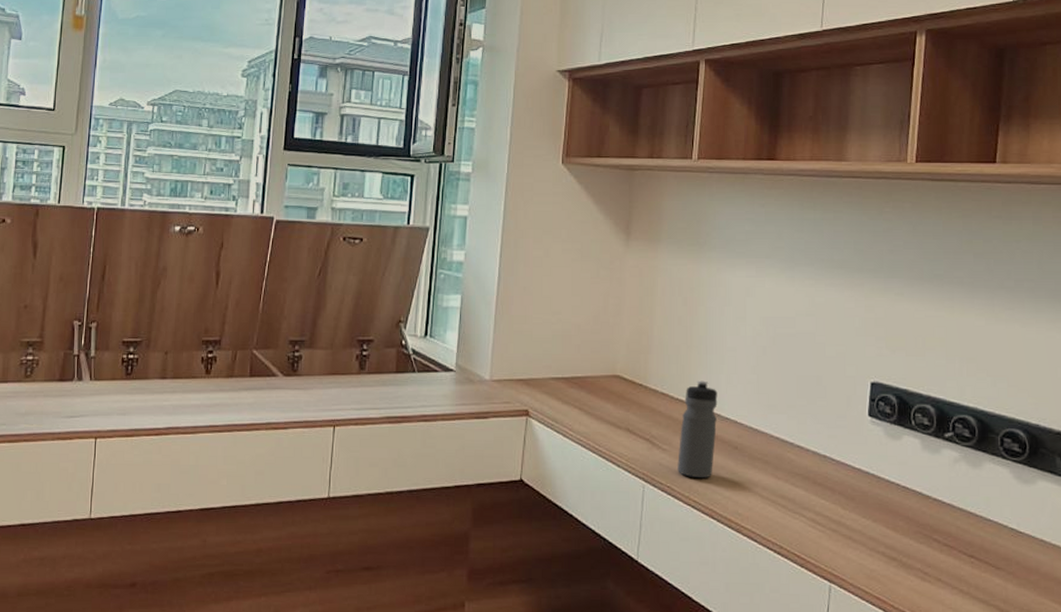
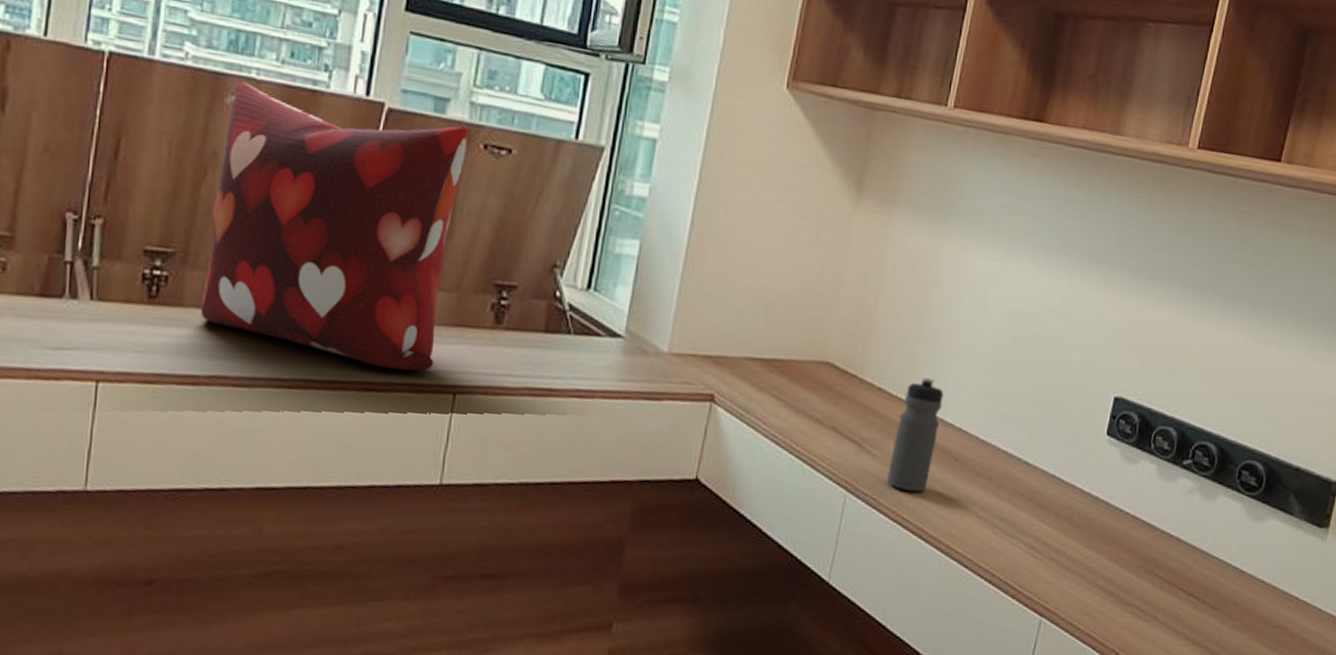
decorative pillow: none [159,216,333,411] -> present [200,81,470,371]

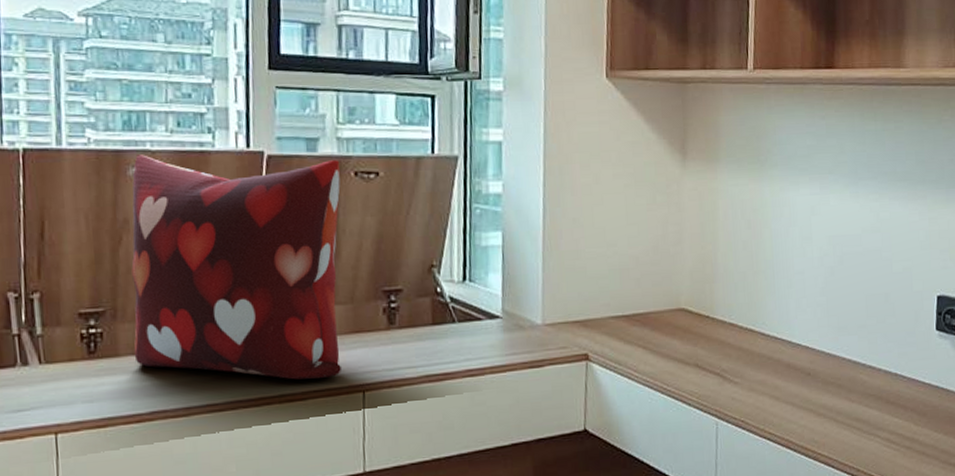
water bottle: present [887,377,944,492] -> none [750,307,789,409]

